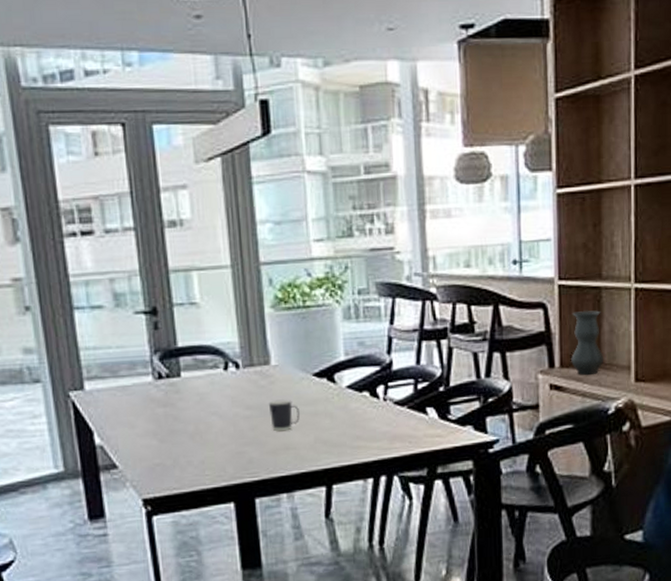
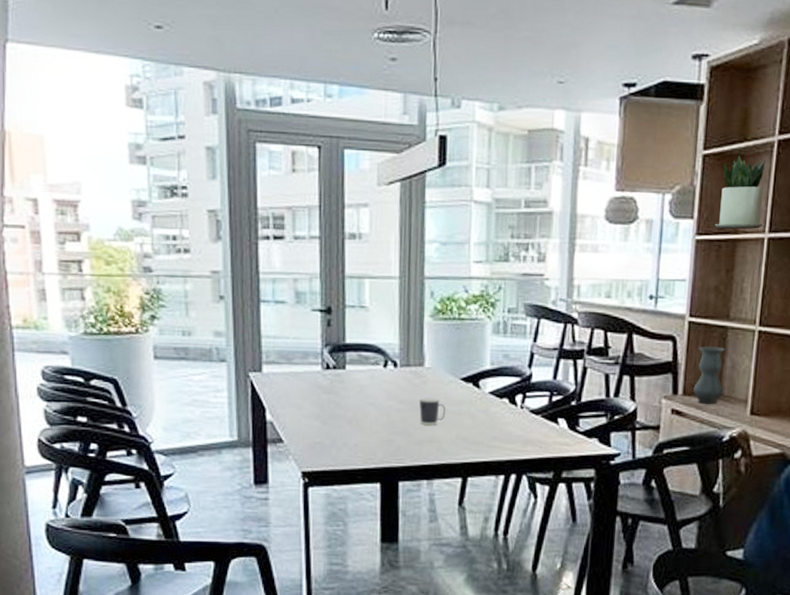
planter: none [575,96,629,179] -> present [714,155,765,230]

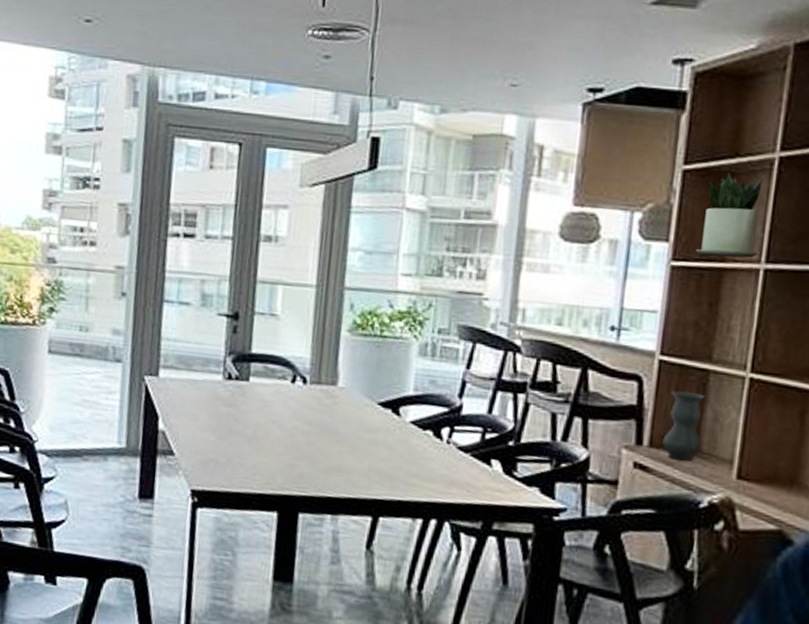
mug: present [419,398,445,425] -> none [328,421,358,453]

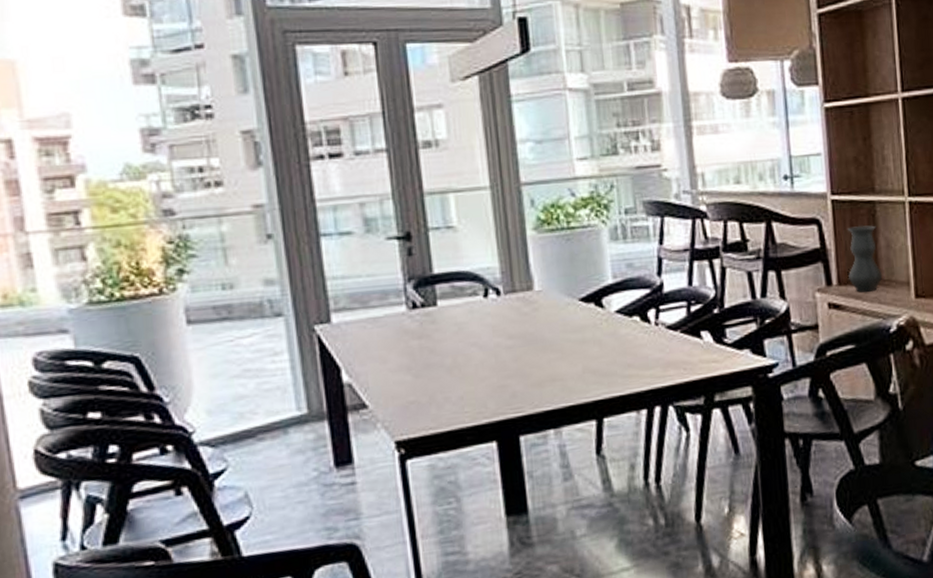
planter: present [695,172,762,258] -> none [840,11,895,93]

